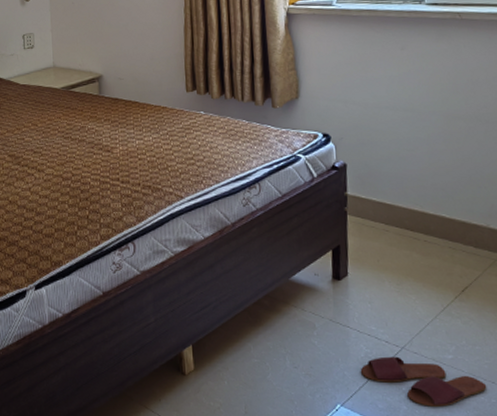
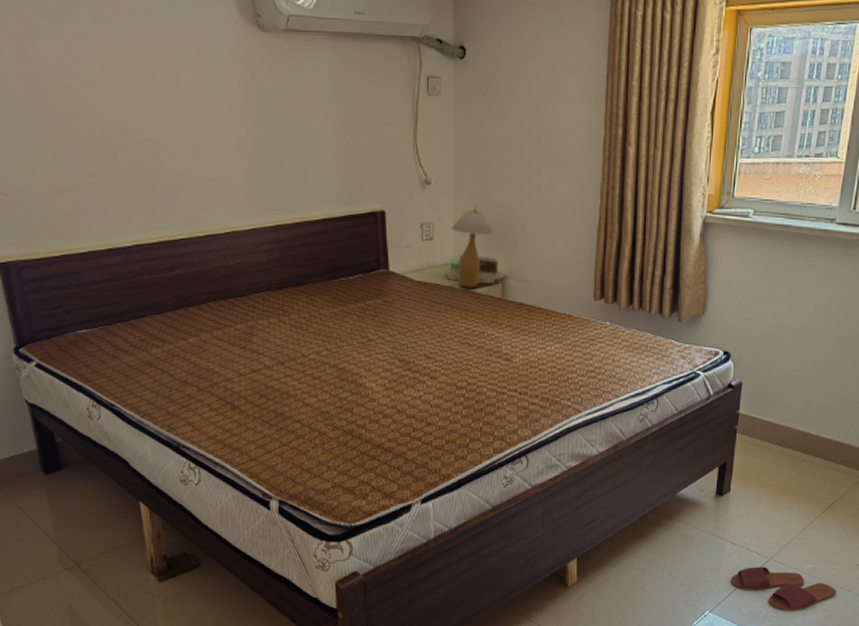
books: none [46,58,94,83] -> present [445,254,499,284]
table lamp: none [49,15,89,87] -> present [451,205,495,287]

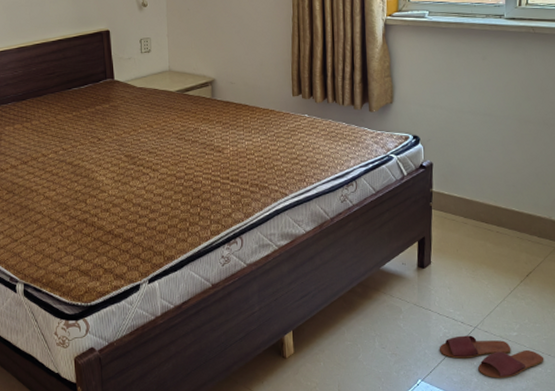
books: present [445,254,499,284] -> none [162,62,208,87]
table lamp: present [451,205,495,287] -> none [165,21,203,91]

